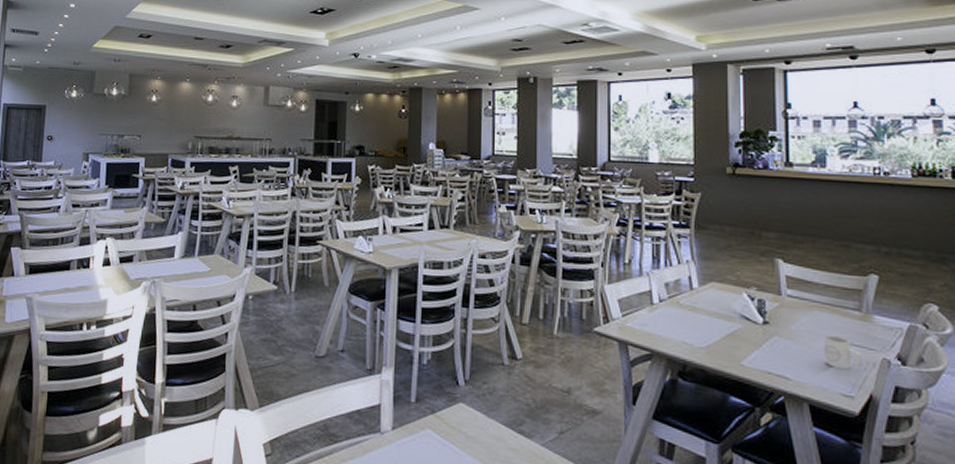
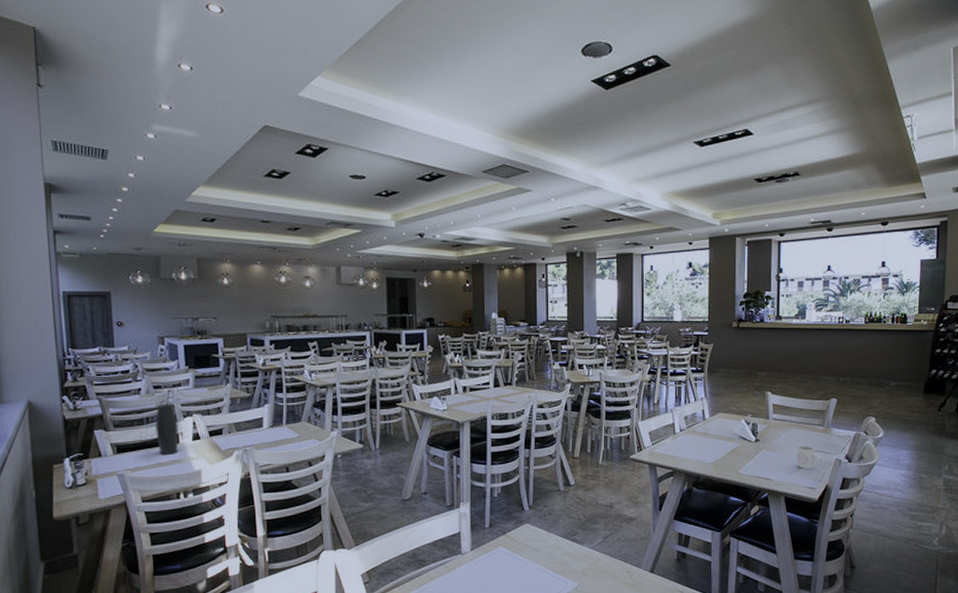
vase: none [68,224,91,281] -> present [155,403,179,456]

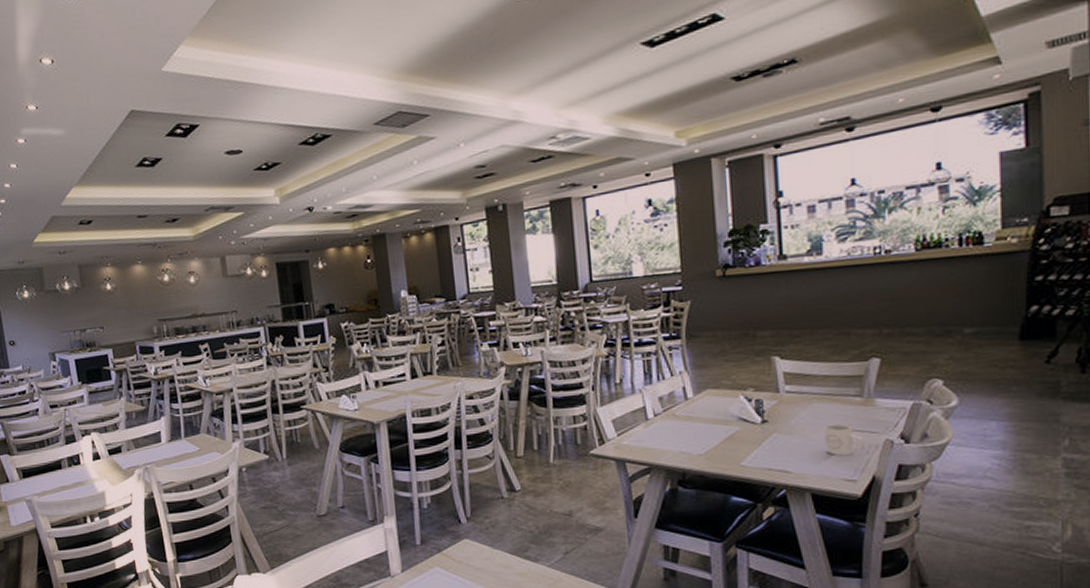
vase: present [155,403,179,456] -> none [55,422,81,479]

